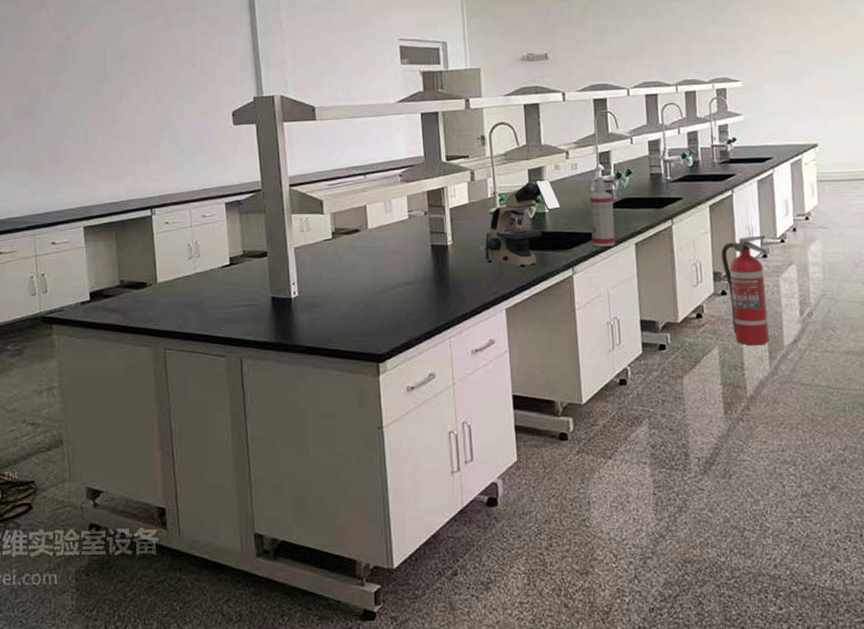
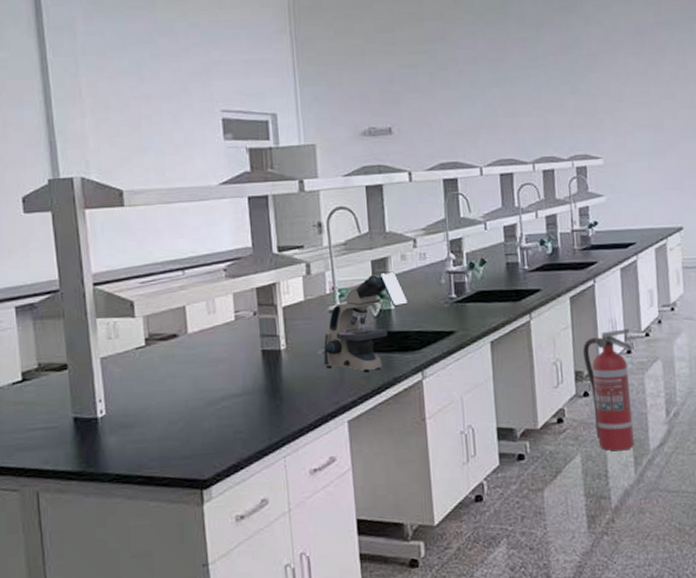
spray bottle: present [589,176,616,247] -> none [439,266,469,347]

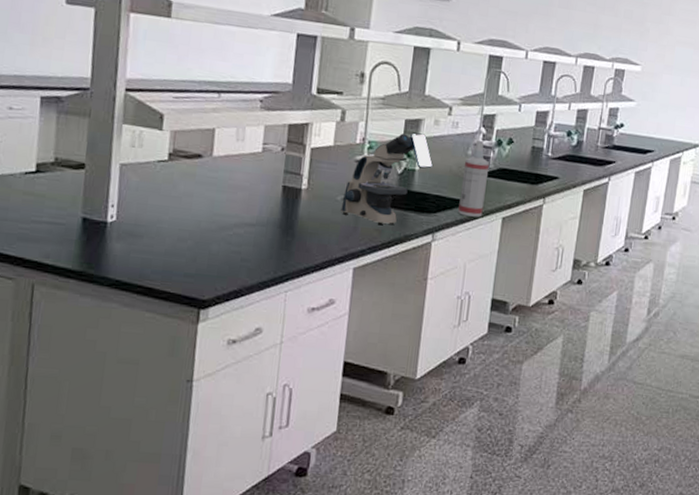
spray bottle: none [439,266,469,347] -> present [458,139,490,217]
fire extinguisher: present [582,328,635,451] -> none [581,227,632,340]

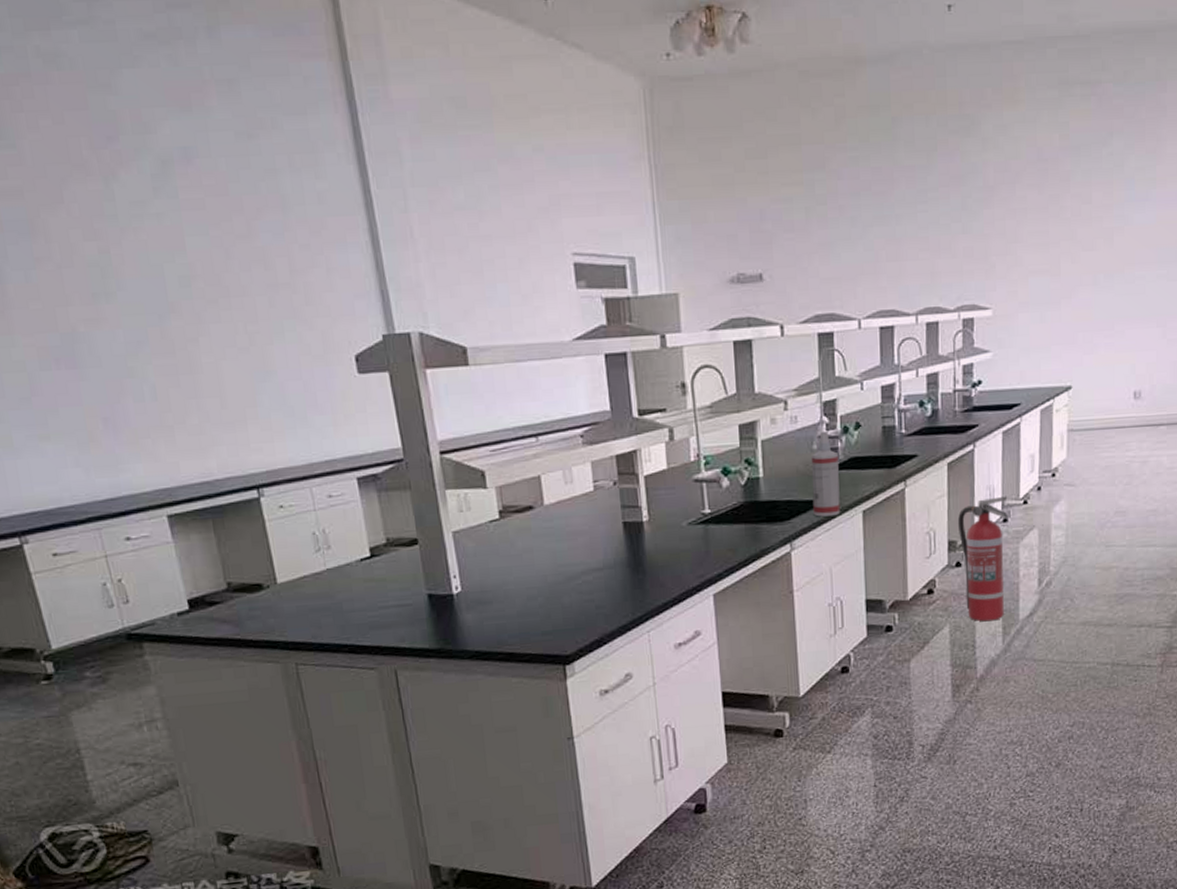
microscope: present [341,132,433,226] -> none [688,436,777,545]
fire extinguisher: none [581,227,632,340] -> present [957,496,1010,622]

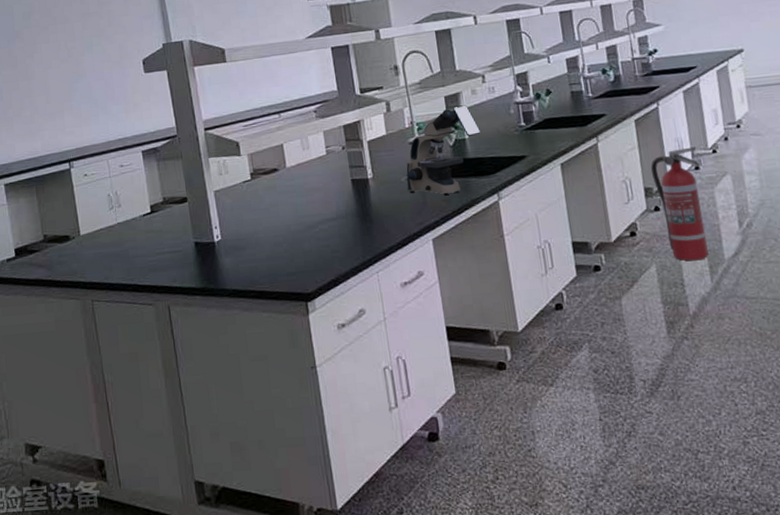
microscope: none [688,436,777,545] -> present [406,105,481,196]
spray bottle: present [811,430,840,517] -> none [509,97,540,170]

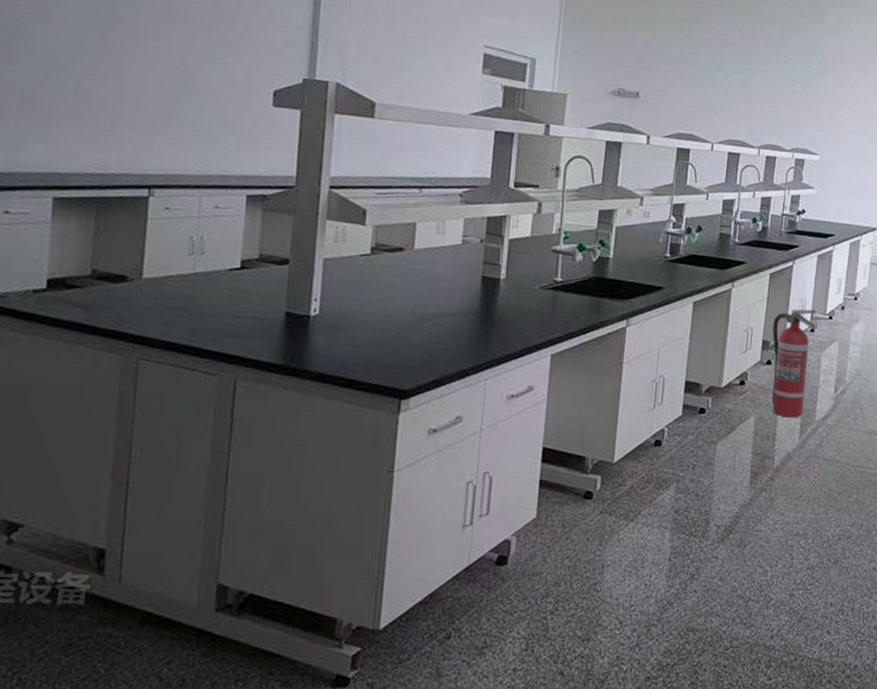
microscope: present [406,105,481,196] -> none [538,222,626,313]

